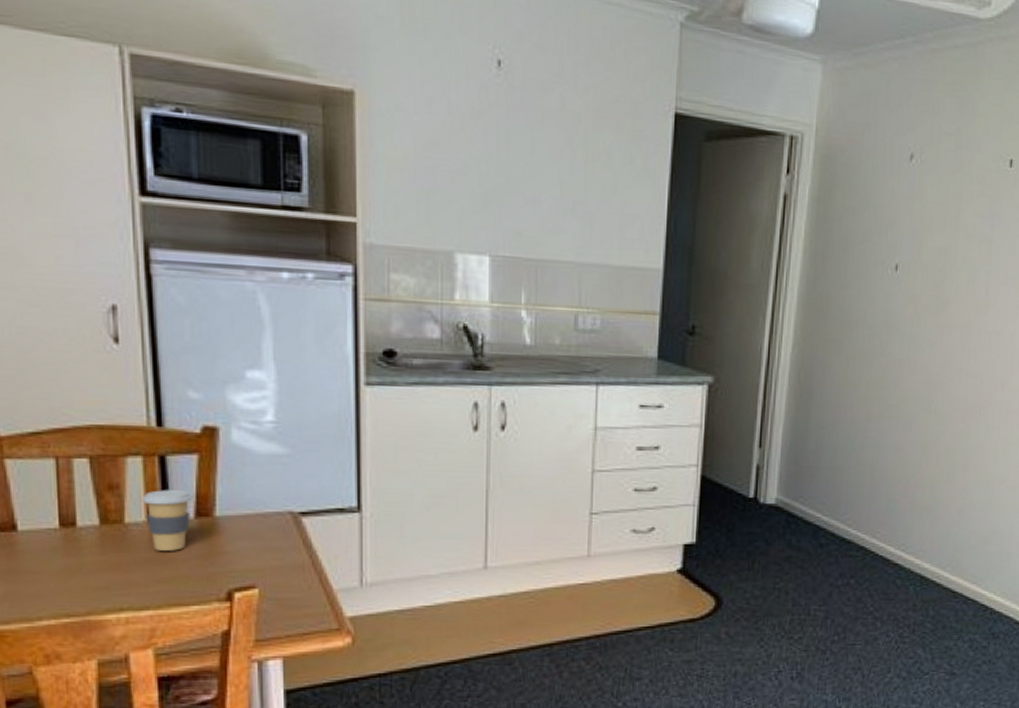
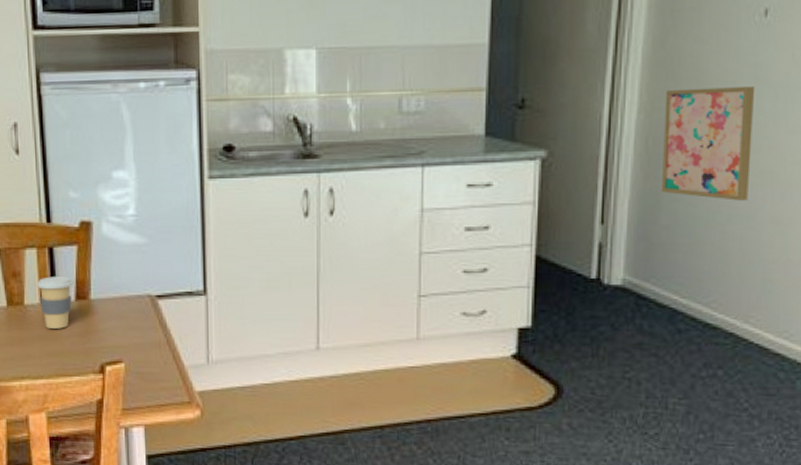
wall art: none [809,328,886,431] -> present [660,87,754,201]

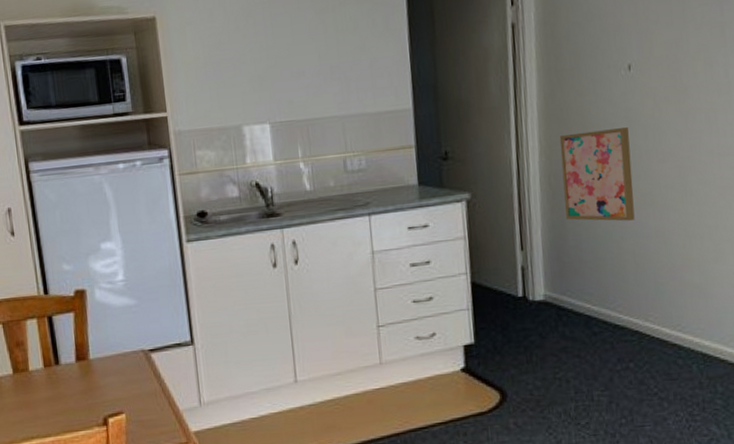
coffee cup: present [36,277,74,329] -> none [39,341,73,390]

